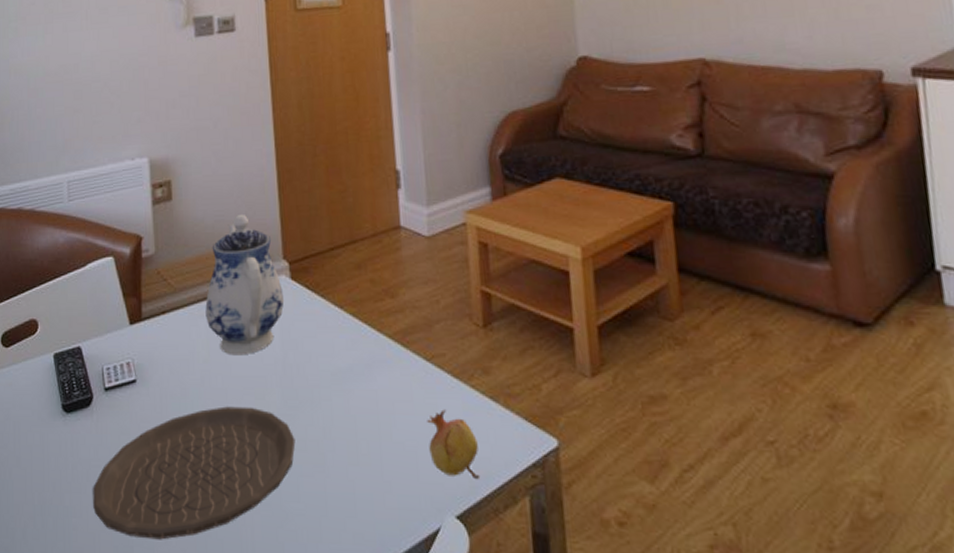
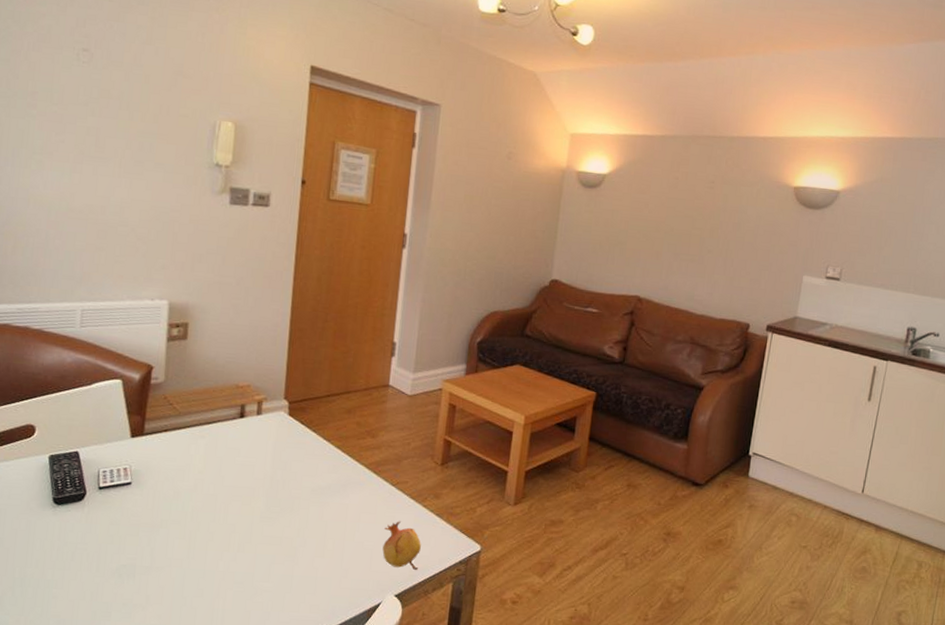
plate: present [93,406,296,540] -> none [75,508,273,607]
teapot: present [205,214,285,356] -> none [206,359,280,470]

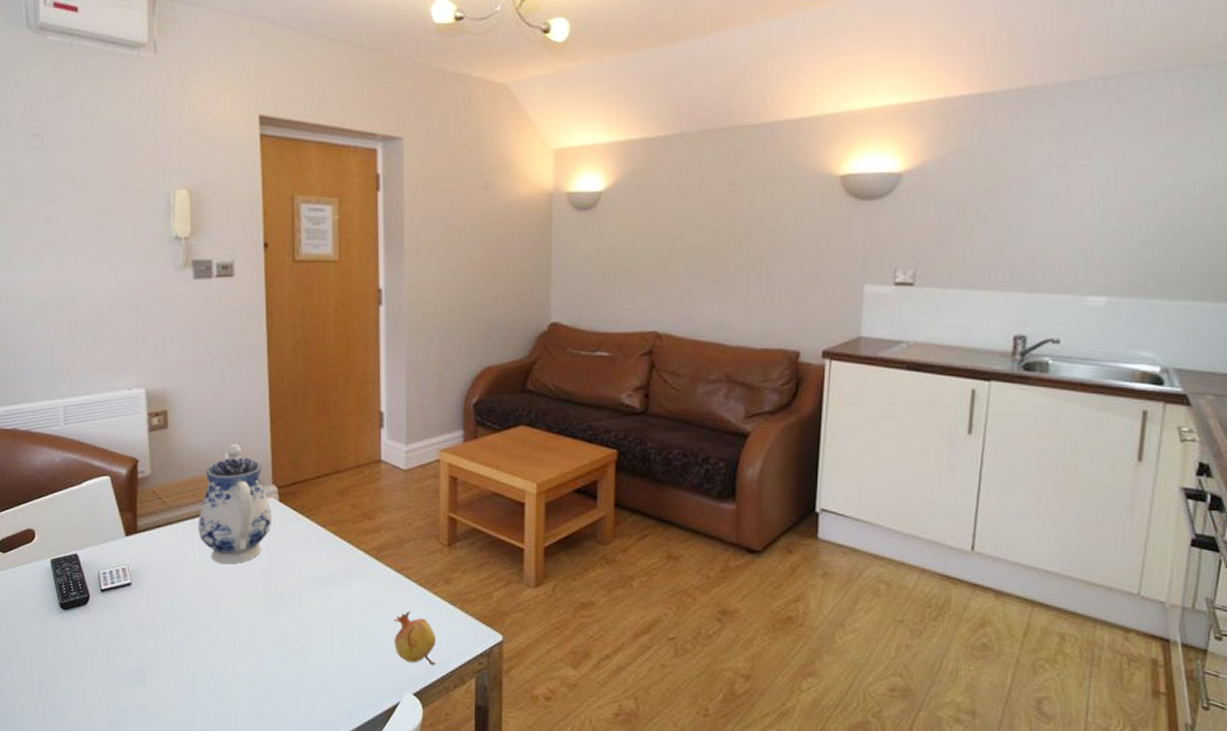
teapot: none [206,359,280,470] -> present [198,443,272,565]

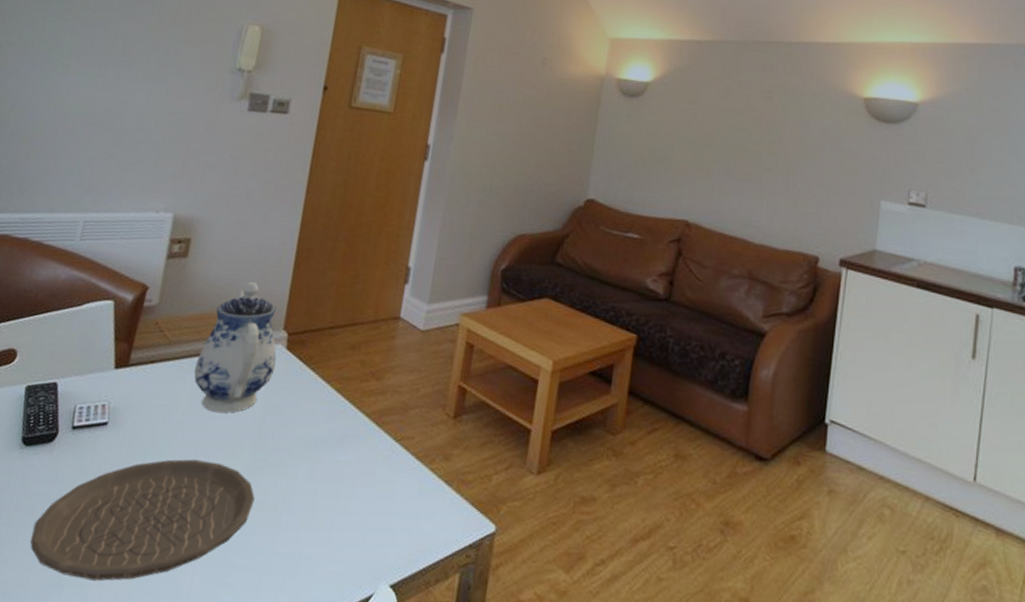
plate: none [89,606,278,714] -> present [30,459,255,581]
fruit: present [394,611,436,666] -> none [379,487,425,555]

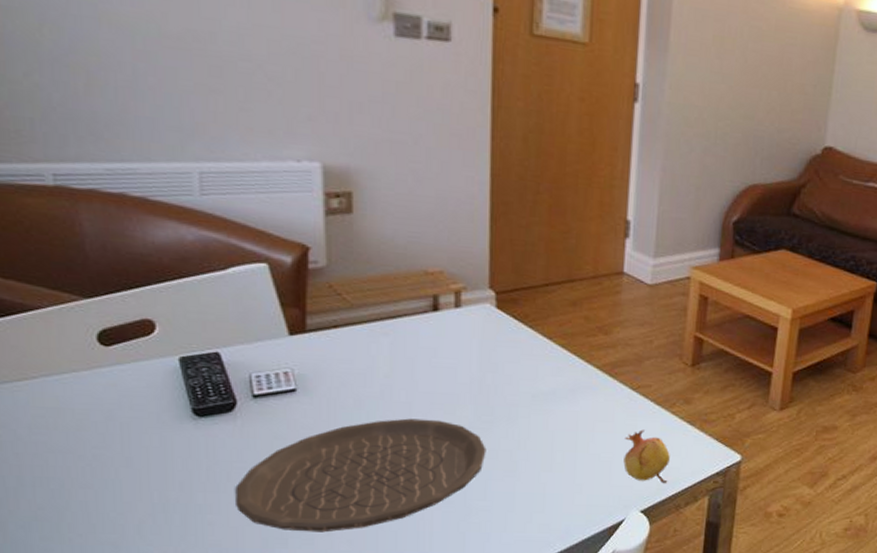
teapot: present [194,281,277,413] -> none [390,238,487,374]
fruit: none [379,487,425,555] -> present [623,429,670,484]

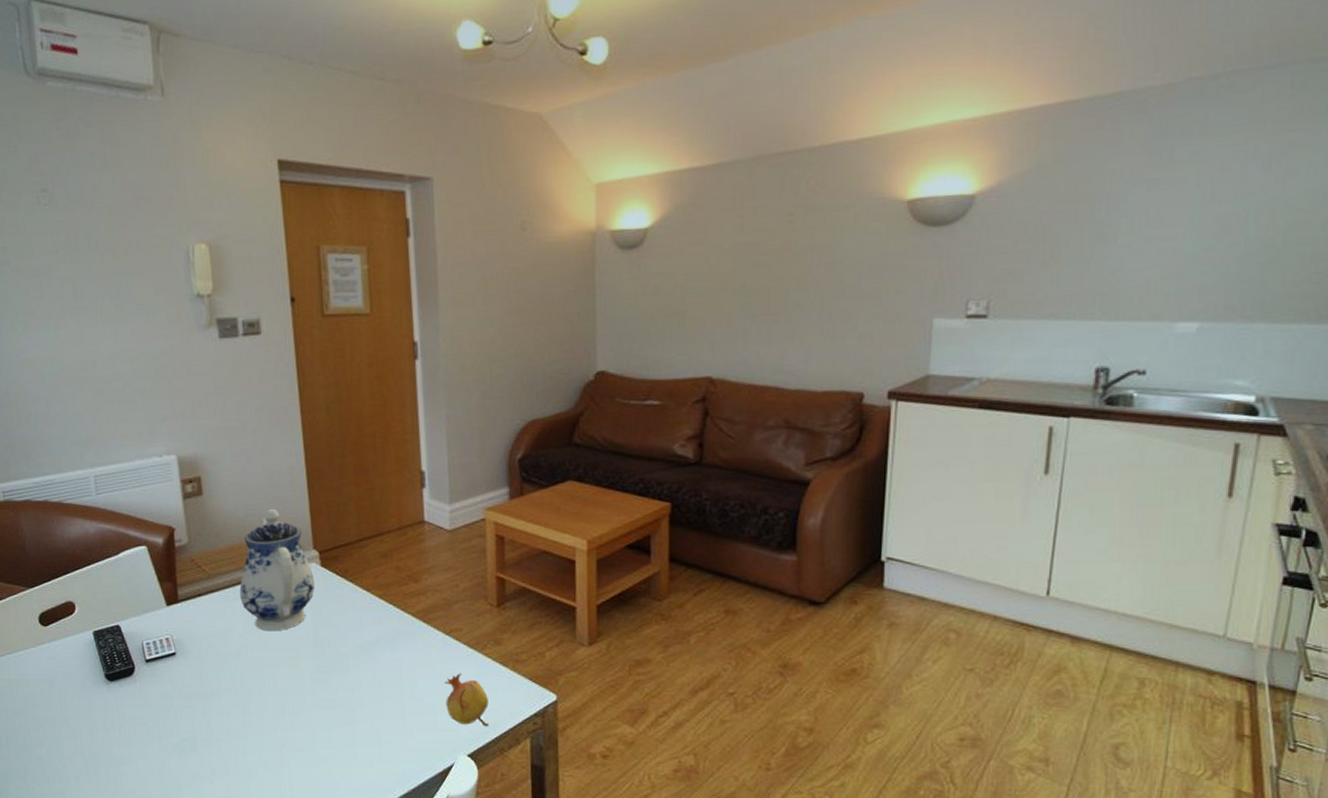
plate: present [235,418,487,533] -> none [140,673,327,781]
teapot: none [390,238,487,374] -> present [239,508,315,632]

